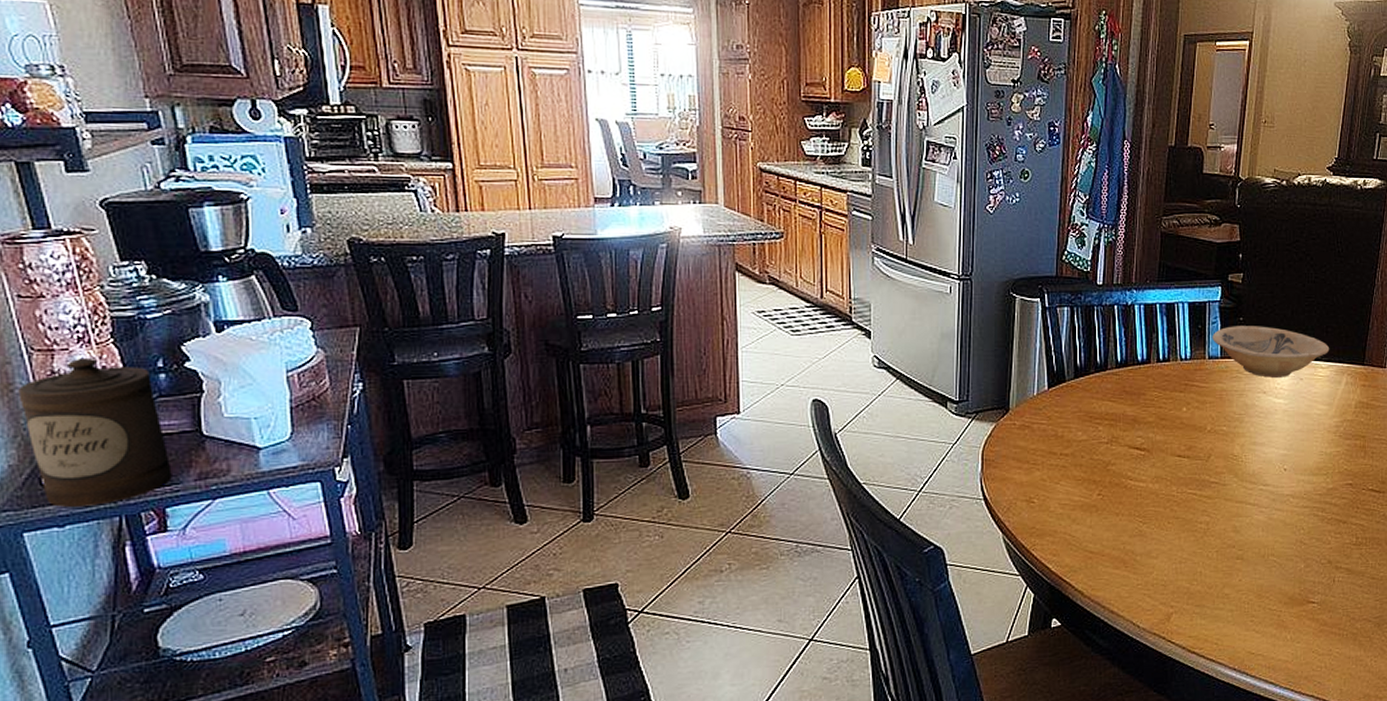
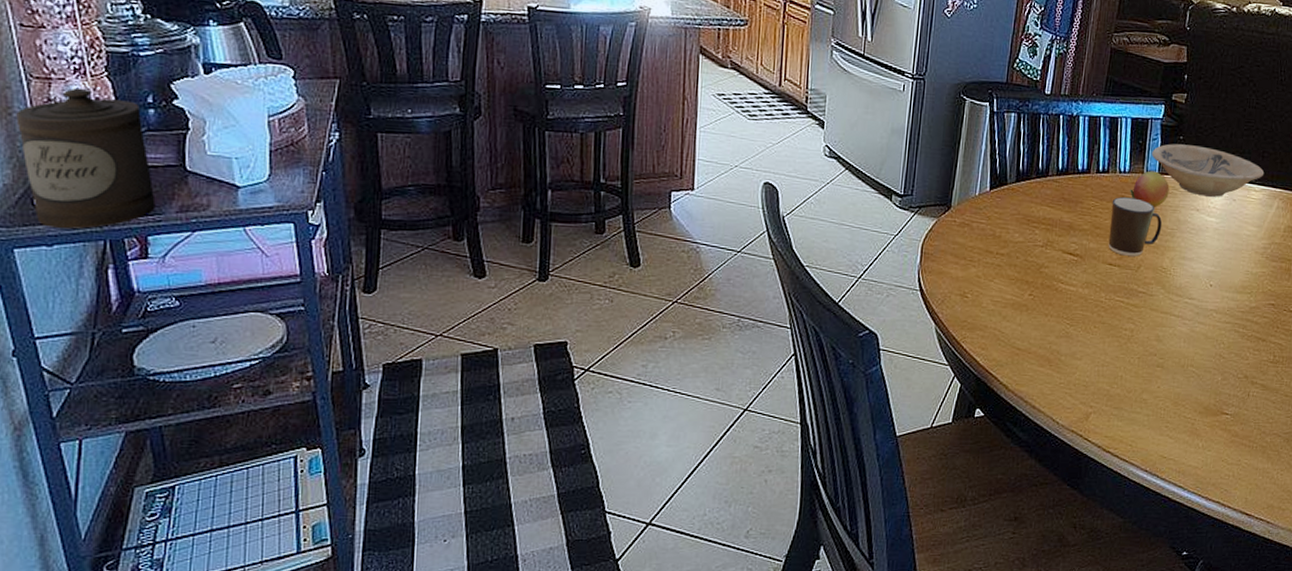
mug: none [1175,385,1230,446] -> present [1108,197,1163,256]
fruit: none [1193,355,1233,393] -> present [1130,170,1170,207]

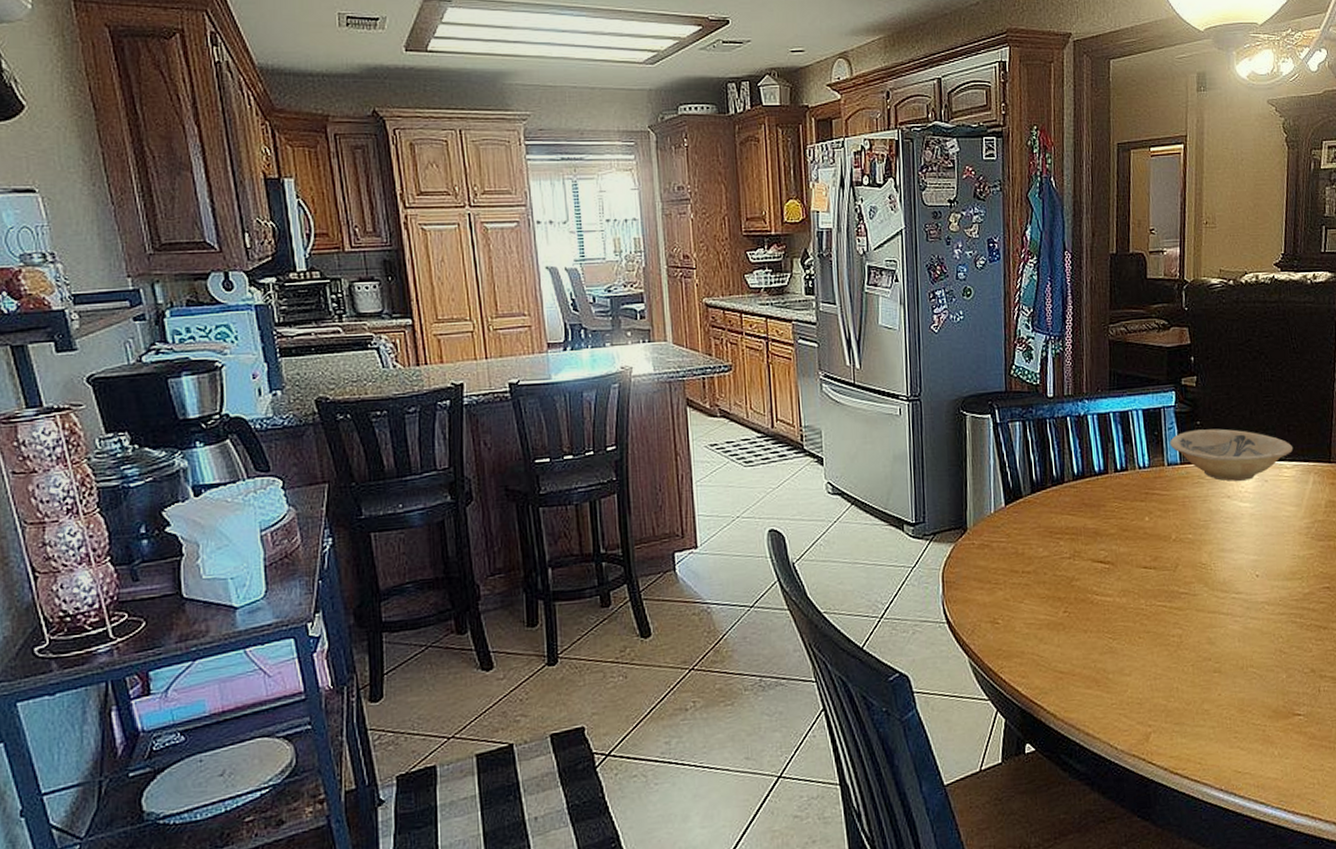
canister: present [16,87,156,229] -> none [13,528,155,675]
mug: present [1108,197,1163,256] -> none [1136,493,1194,557]
fruit: present [1130,170,1170,207] -> none [1153,461,1195,500]

